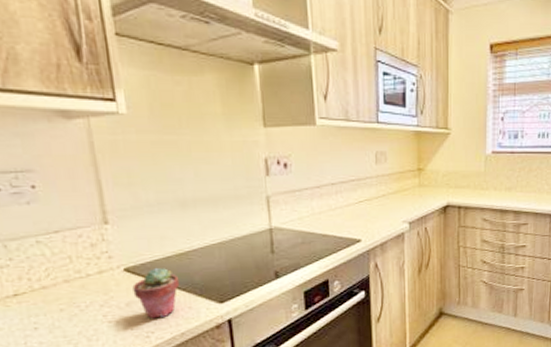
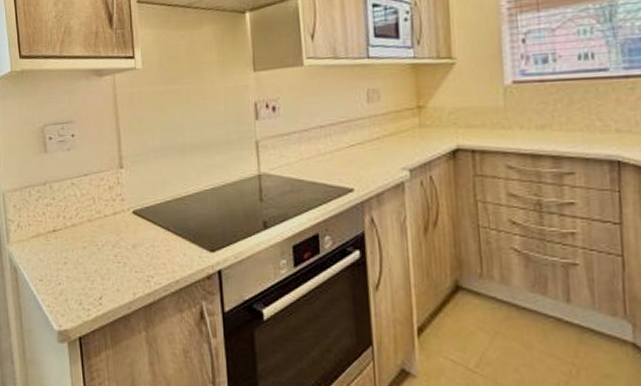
potted succulent: present [132,267,180,319] -> none [138,211,177,263]

